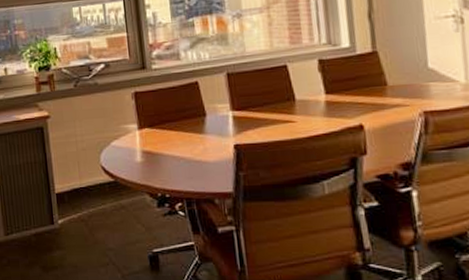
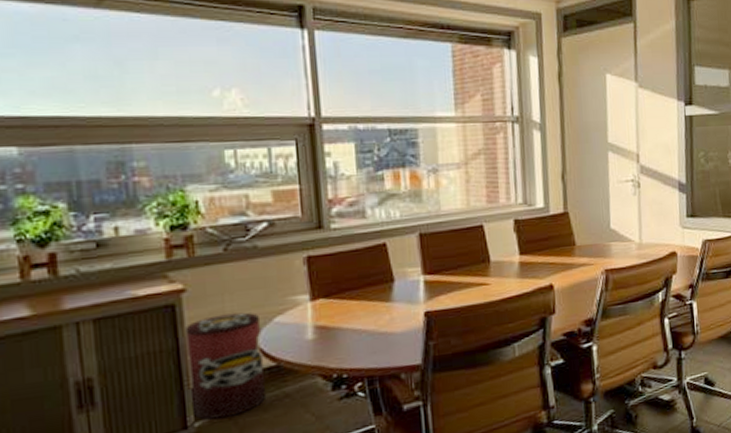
waste bin: none [50,136,108,219] -> present [185,312,267,420]

